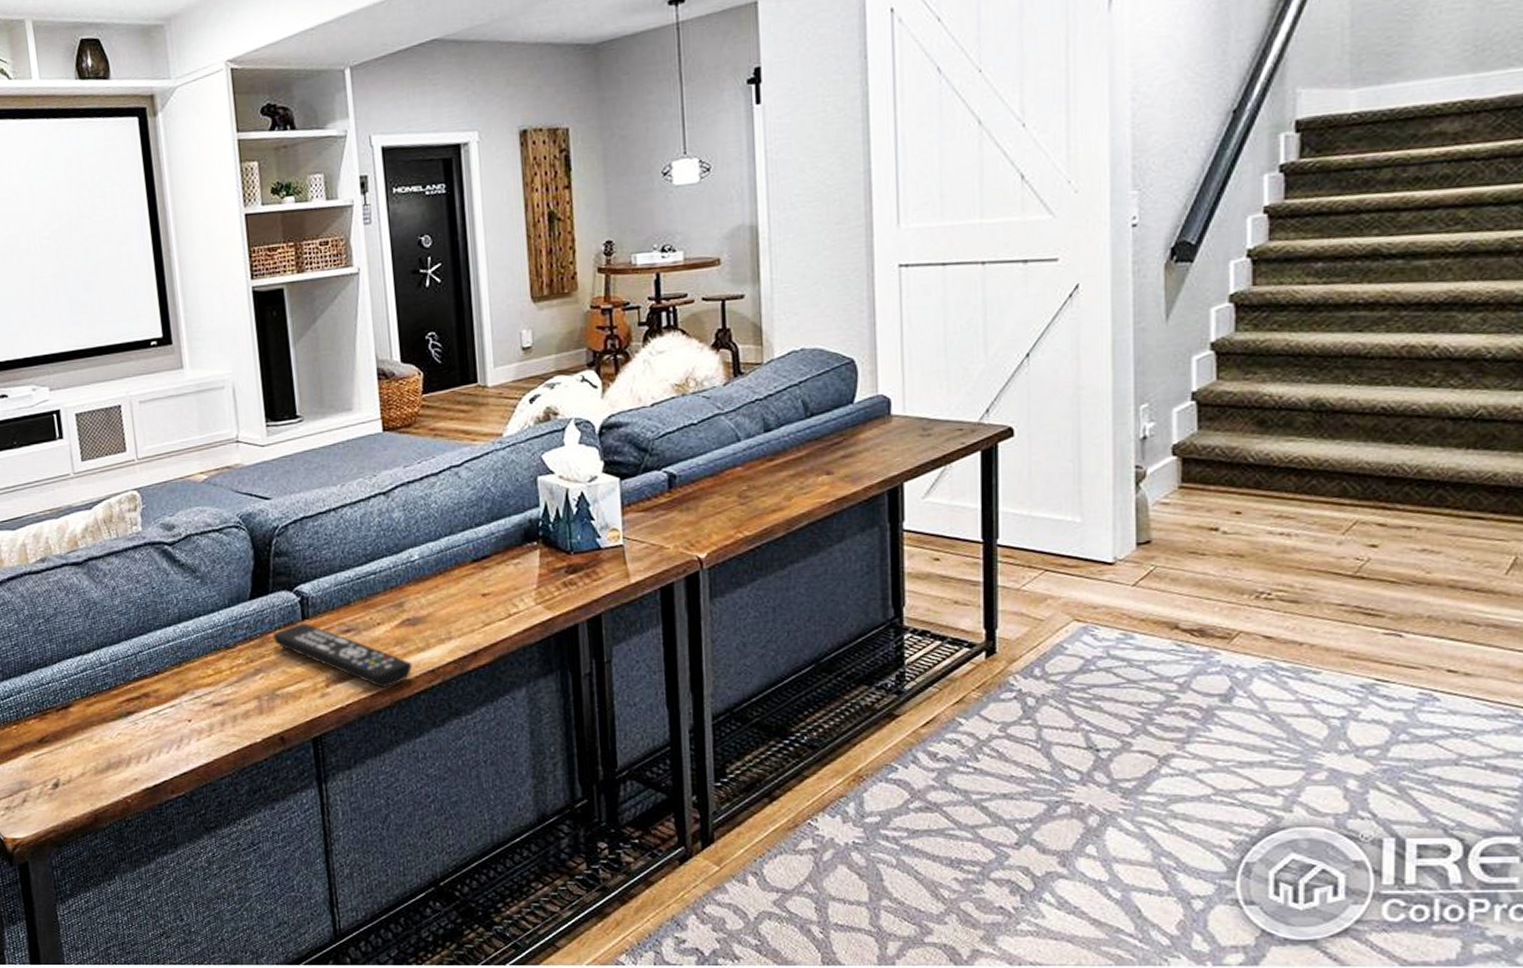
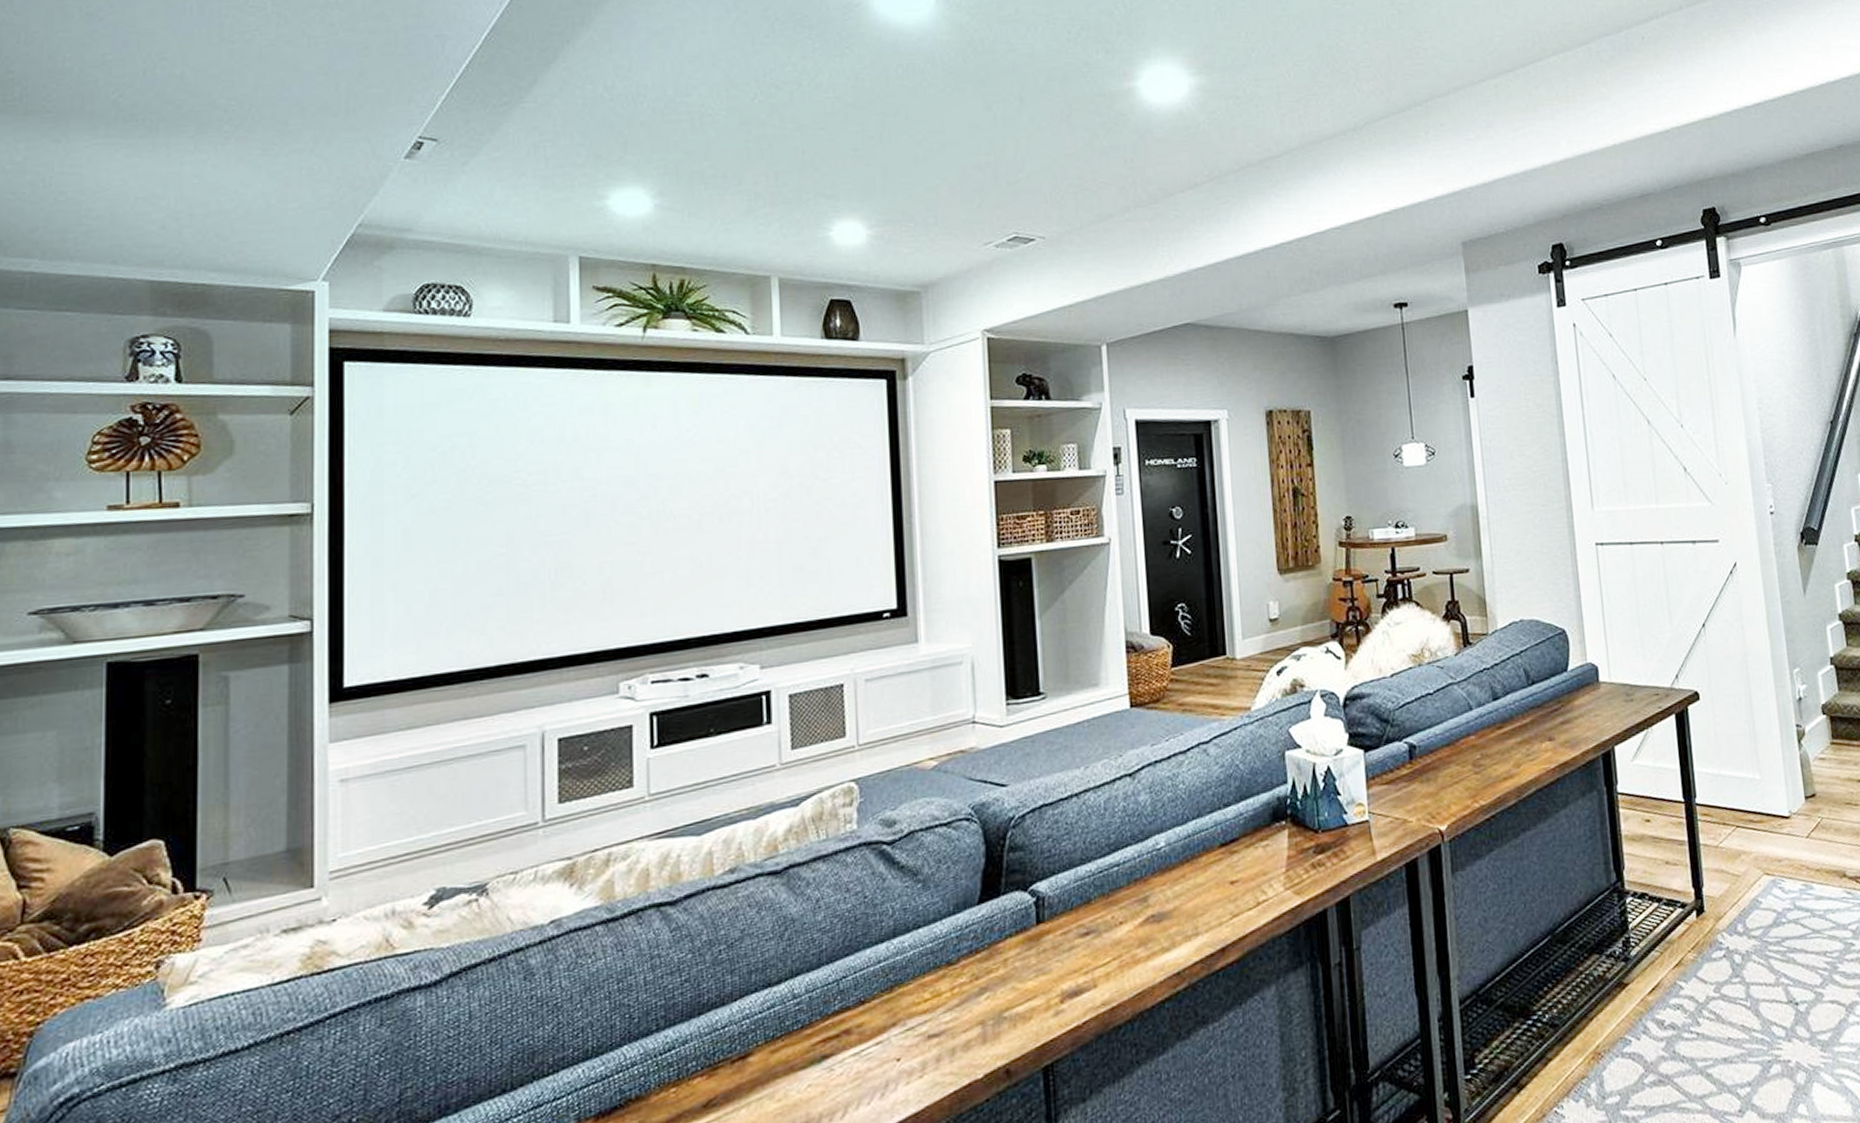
remote control: present [273,624,413,688] -> none [1003,928,1157,998]

